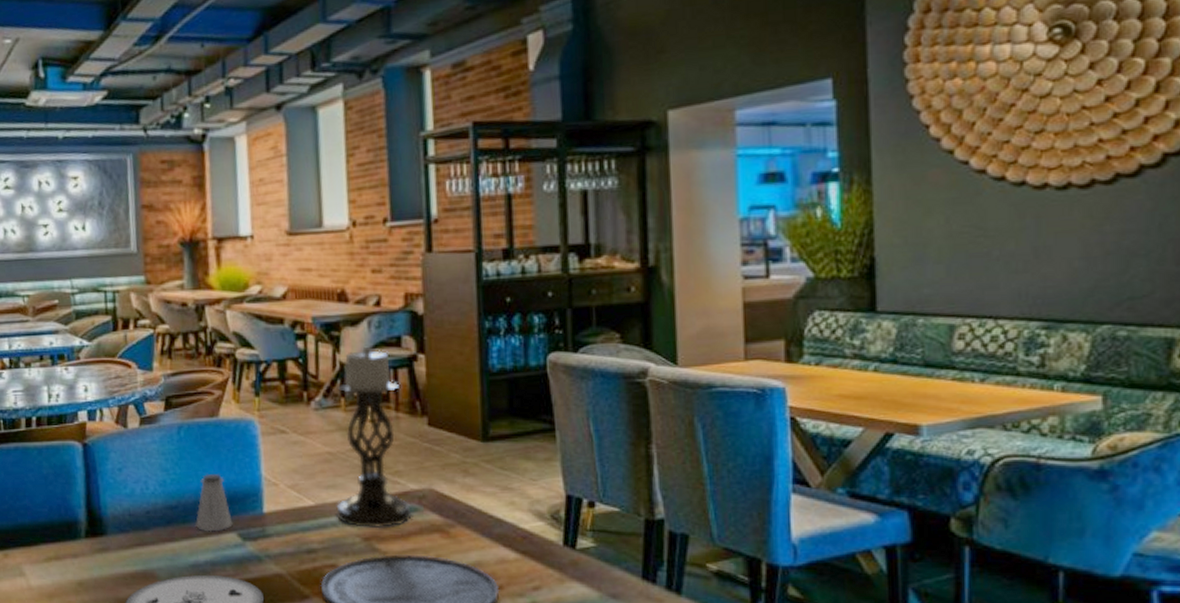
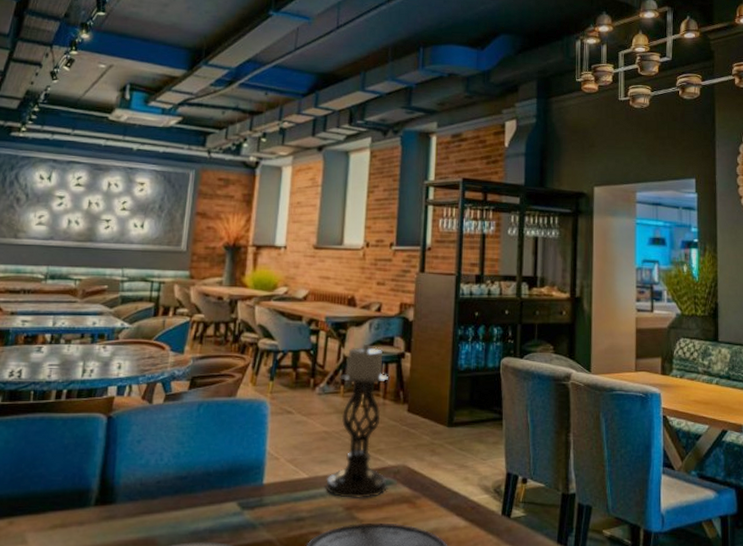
saltshaker: present [196,474,233,532] -> none [201,448,235,501]

